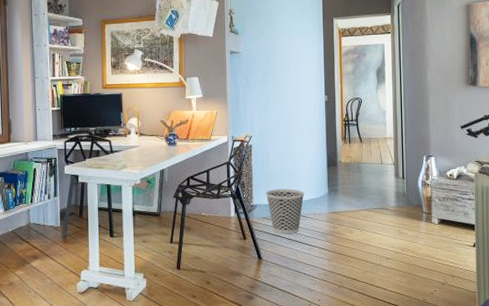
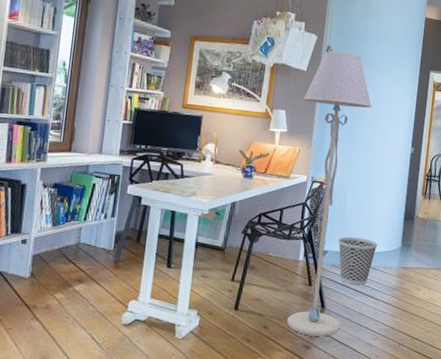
floor lamp: none [213,13,281,287] -> present [287,51,373,337]

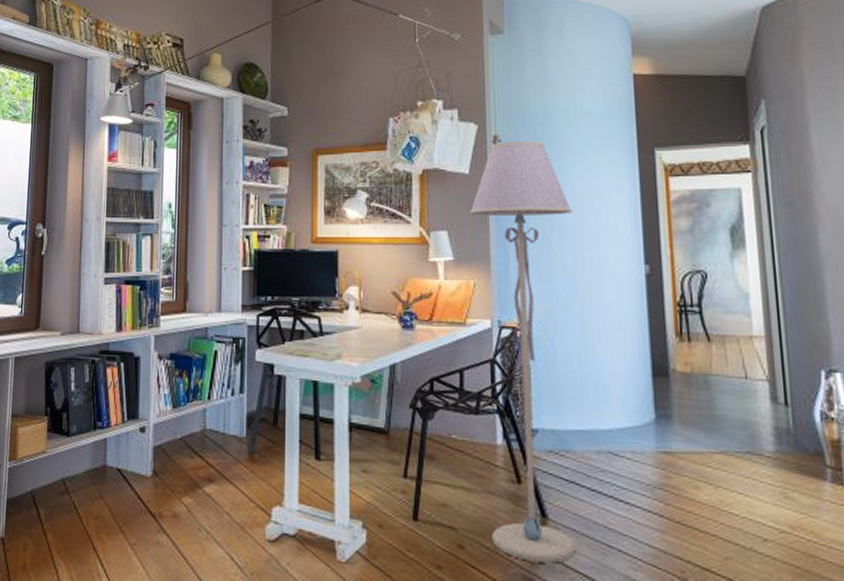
wastebasket: present [338,237,378,285] -> none [551,407,616,481]

